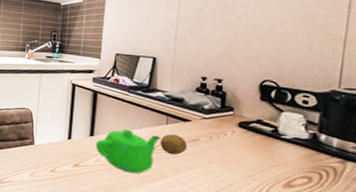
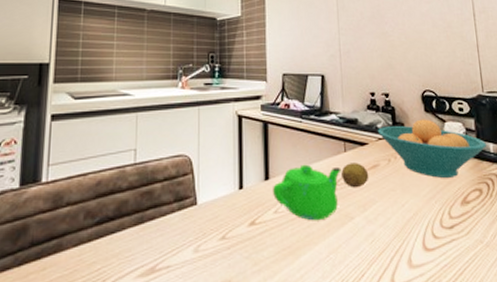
fruit bowl: none [204,106,331,163] -> present [378,119,487,178]

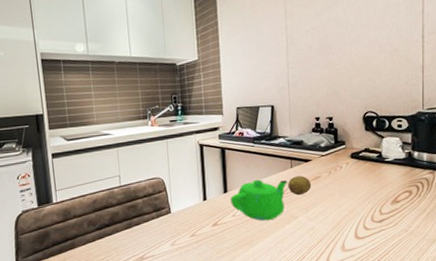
fruit bowl: present [378,119,487,178] -> none [321,136,421,184]

